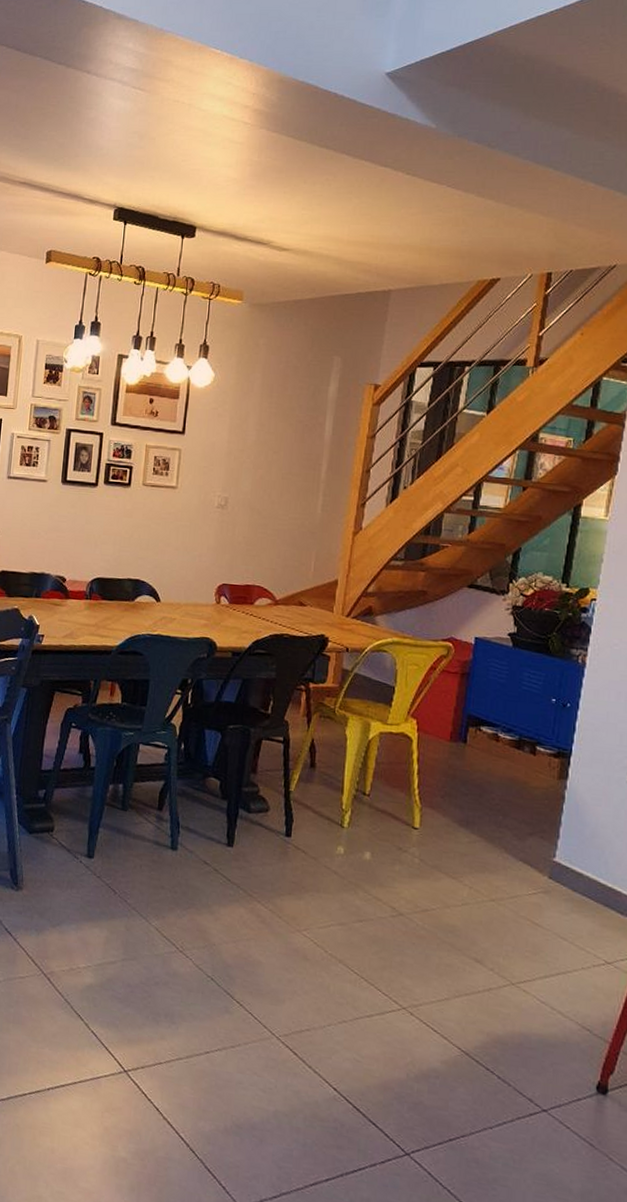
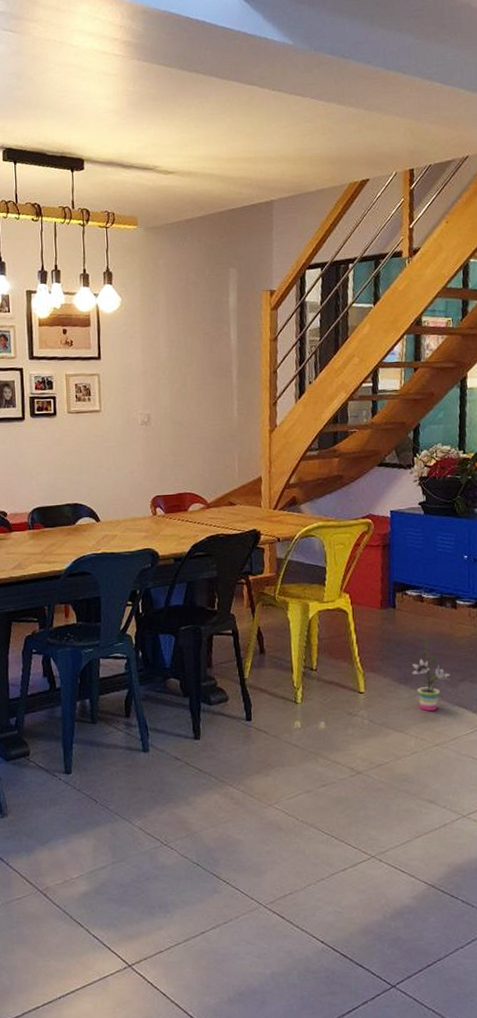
potted plant: none [475,786,517,862] -> present [412,643,449,712]

